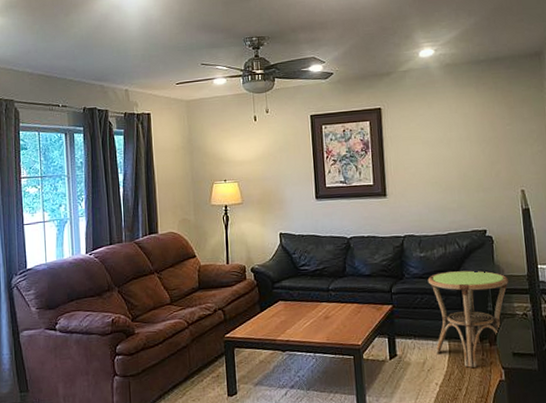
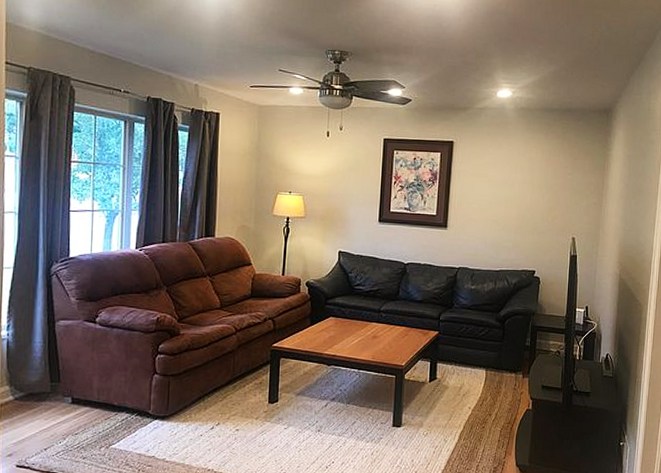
side table: present [427,270,509,368] -> none [471,306,549,396]

